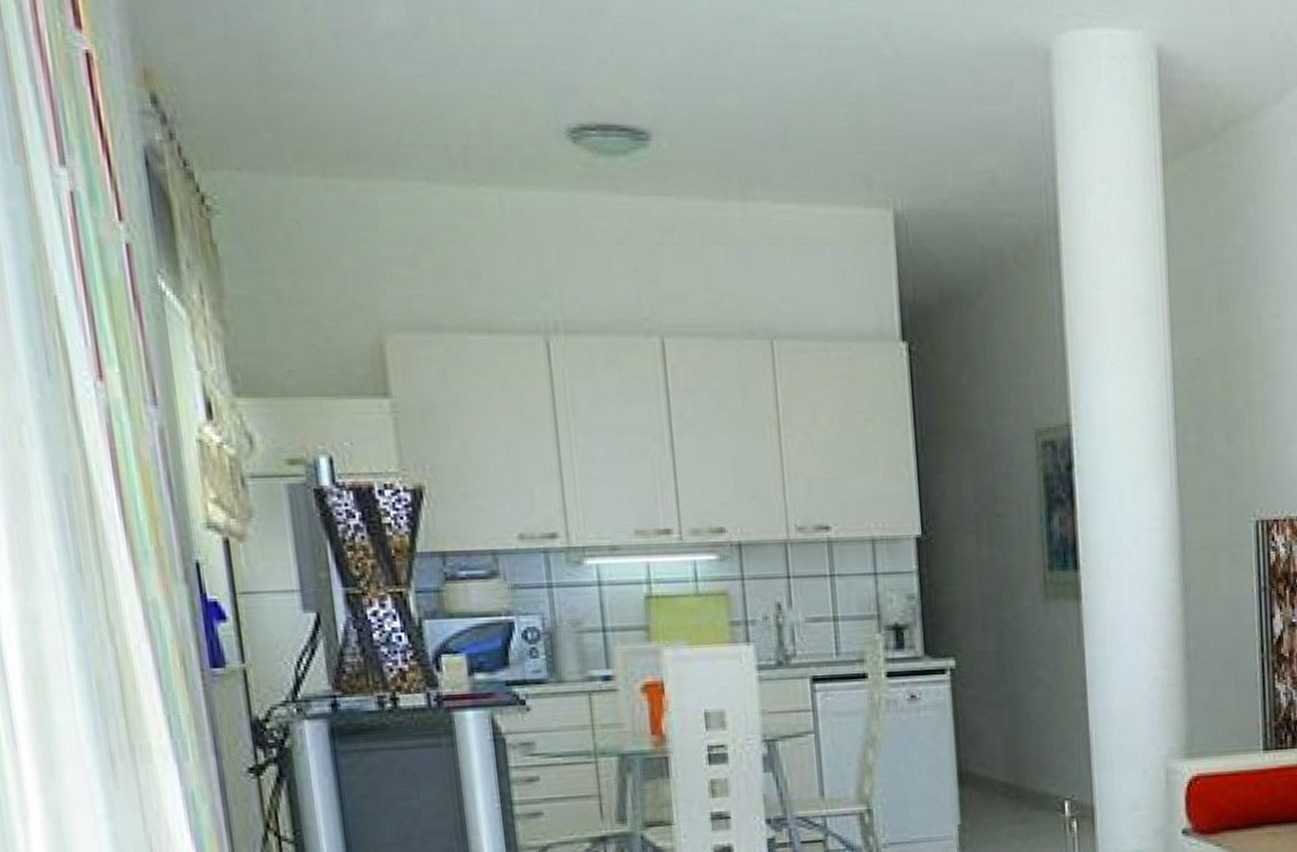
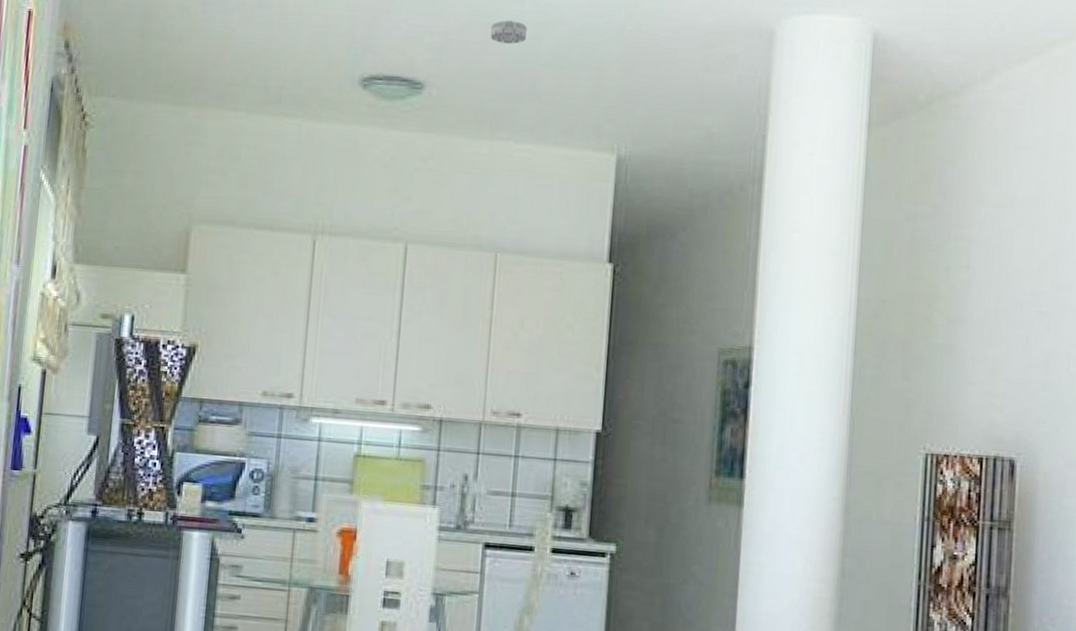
smoke detector: none [720,46,766,78] -> present [490,20,527,45]

